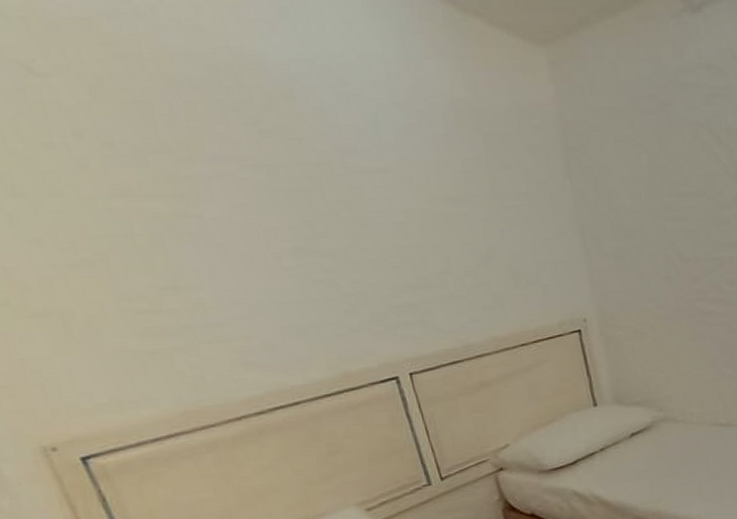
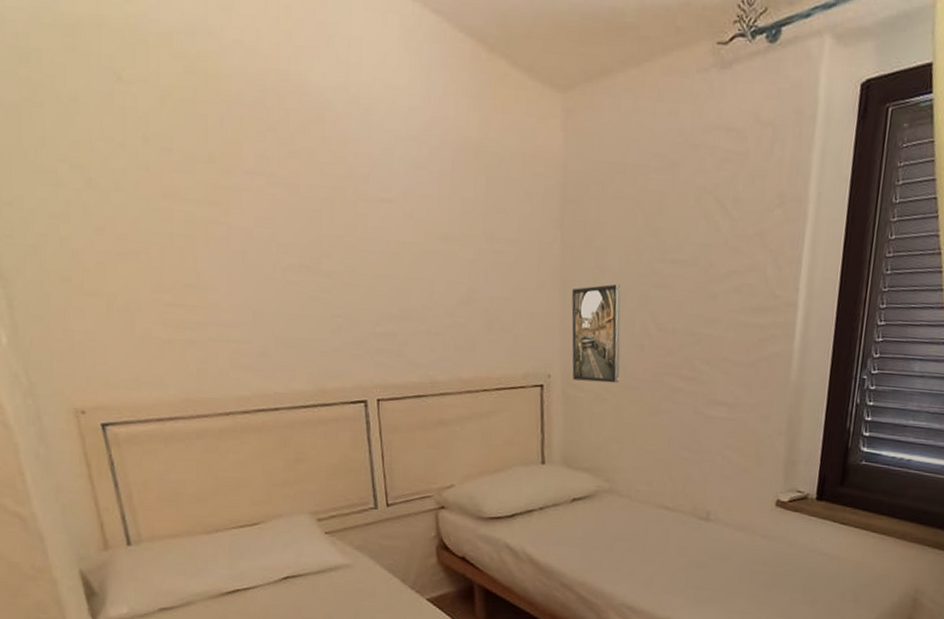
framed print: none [591,222,653,320] -> present [571,284,621,384]

